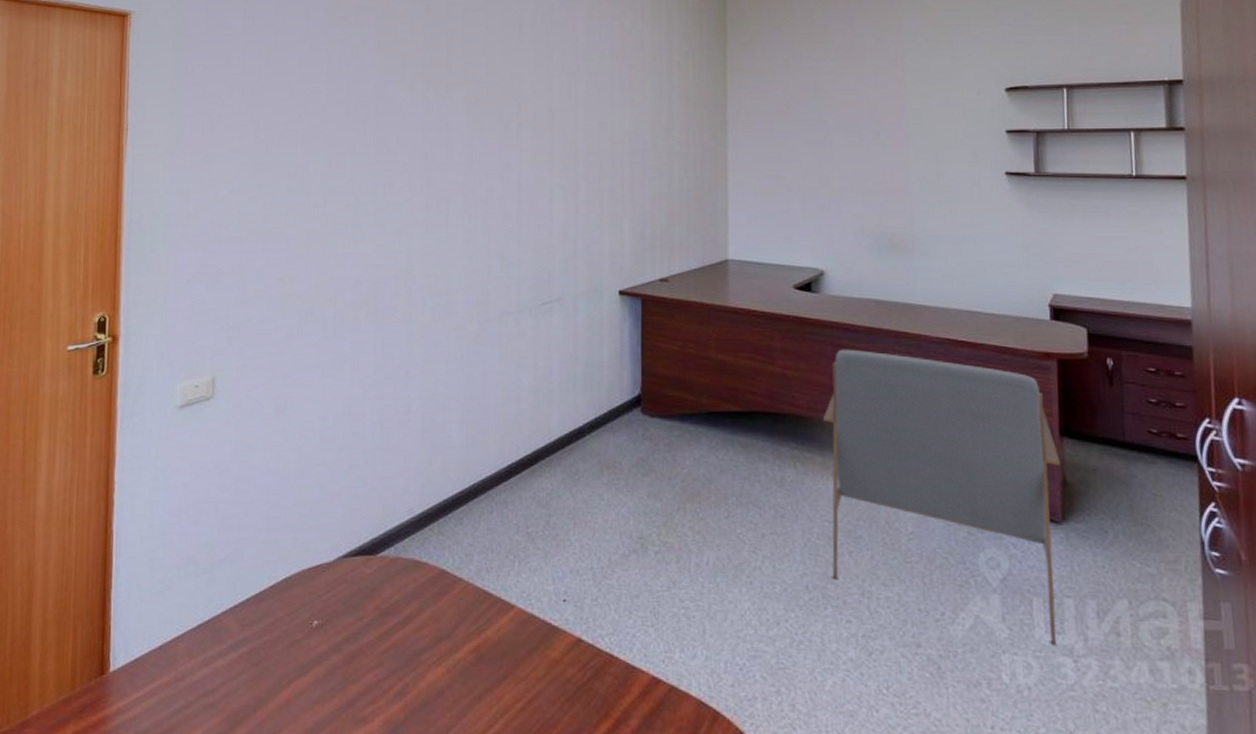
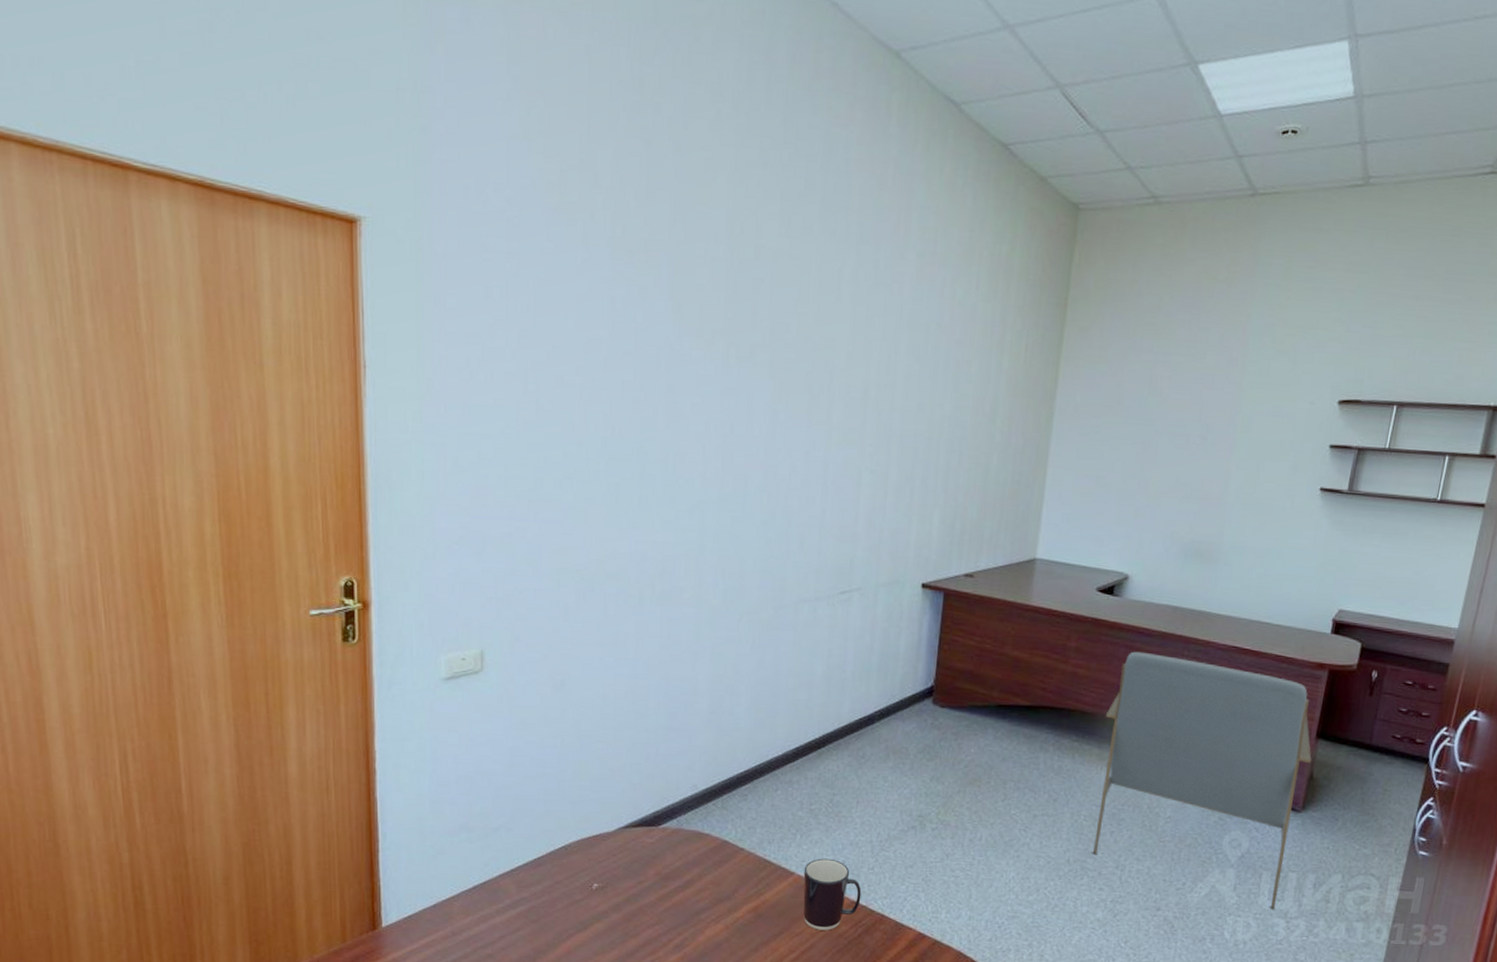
mug: none [524,588,587,674] -> present [803,858,862,931]

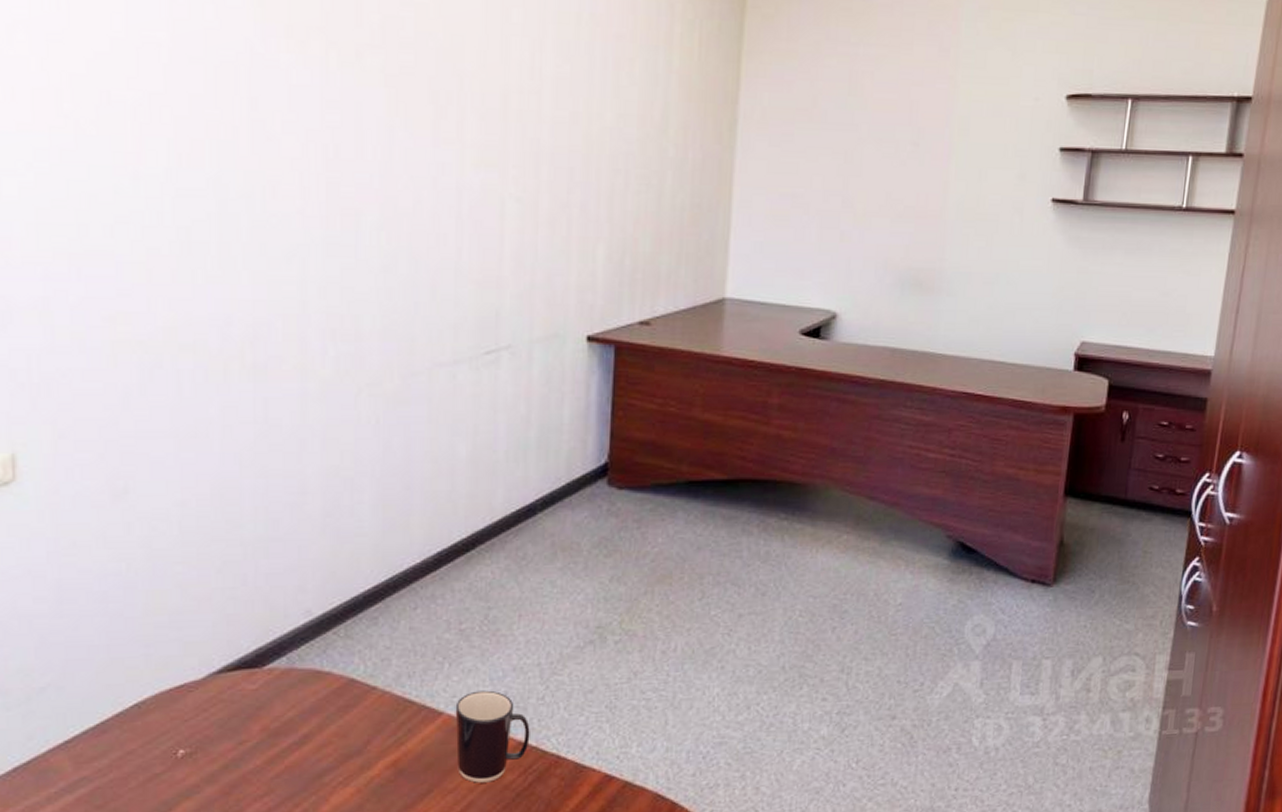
chair: present [1093,651,1312,909] -> none [813,405,1060,706]

